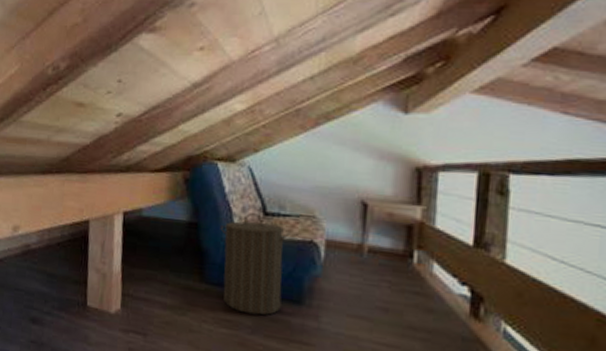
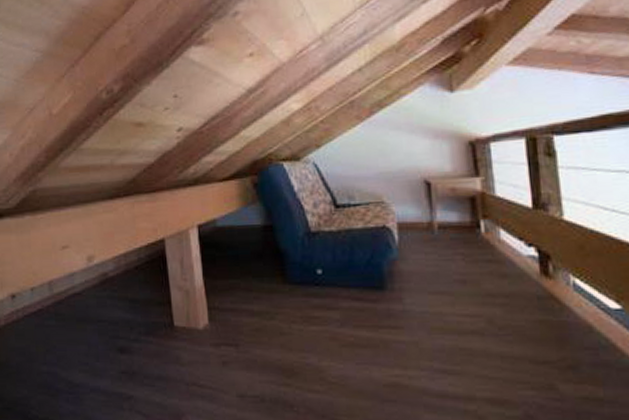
laundry hamper: present [220,213,292,316] -> none [295,207,365,307]

